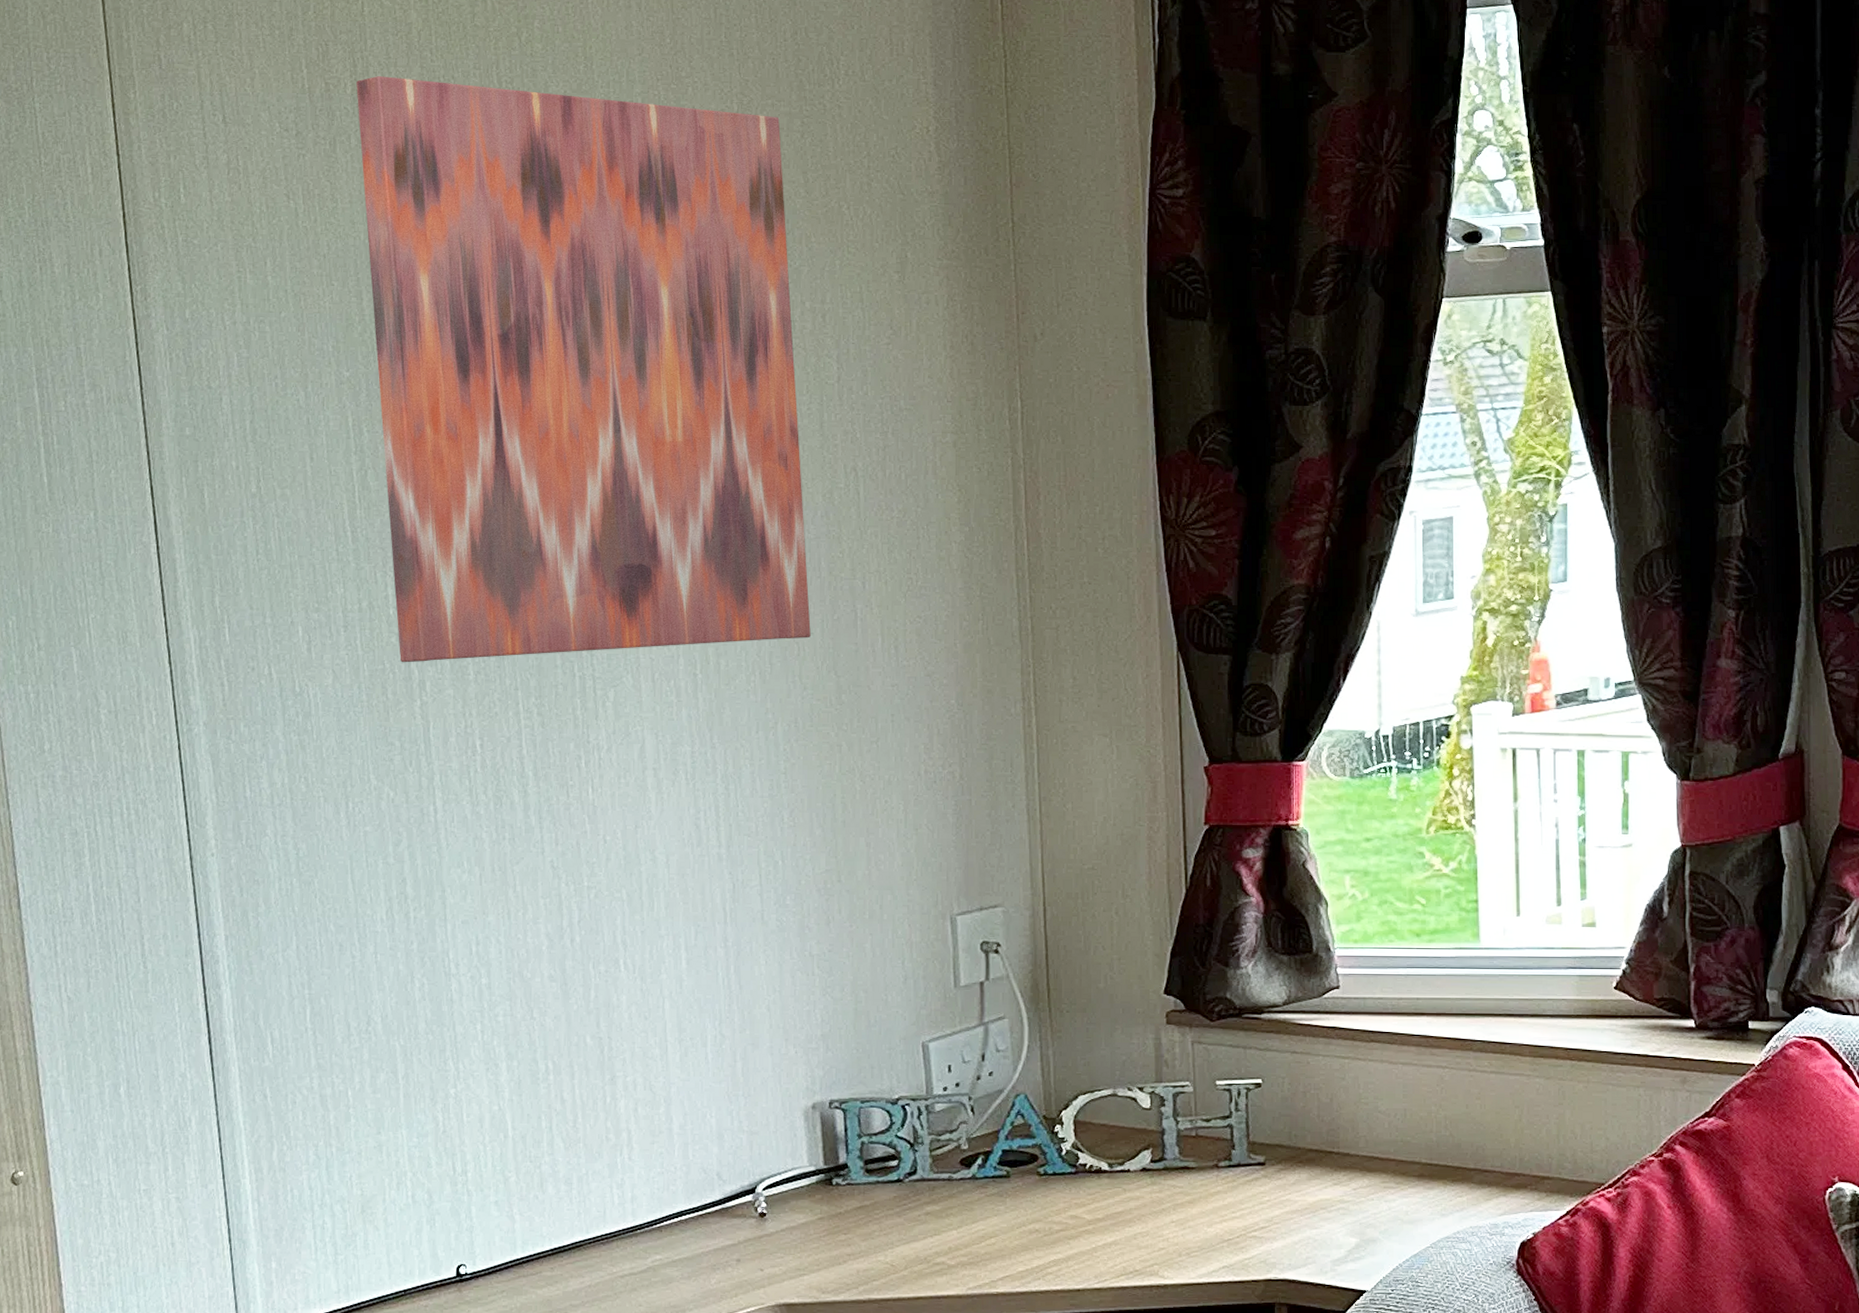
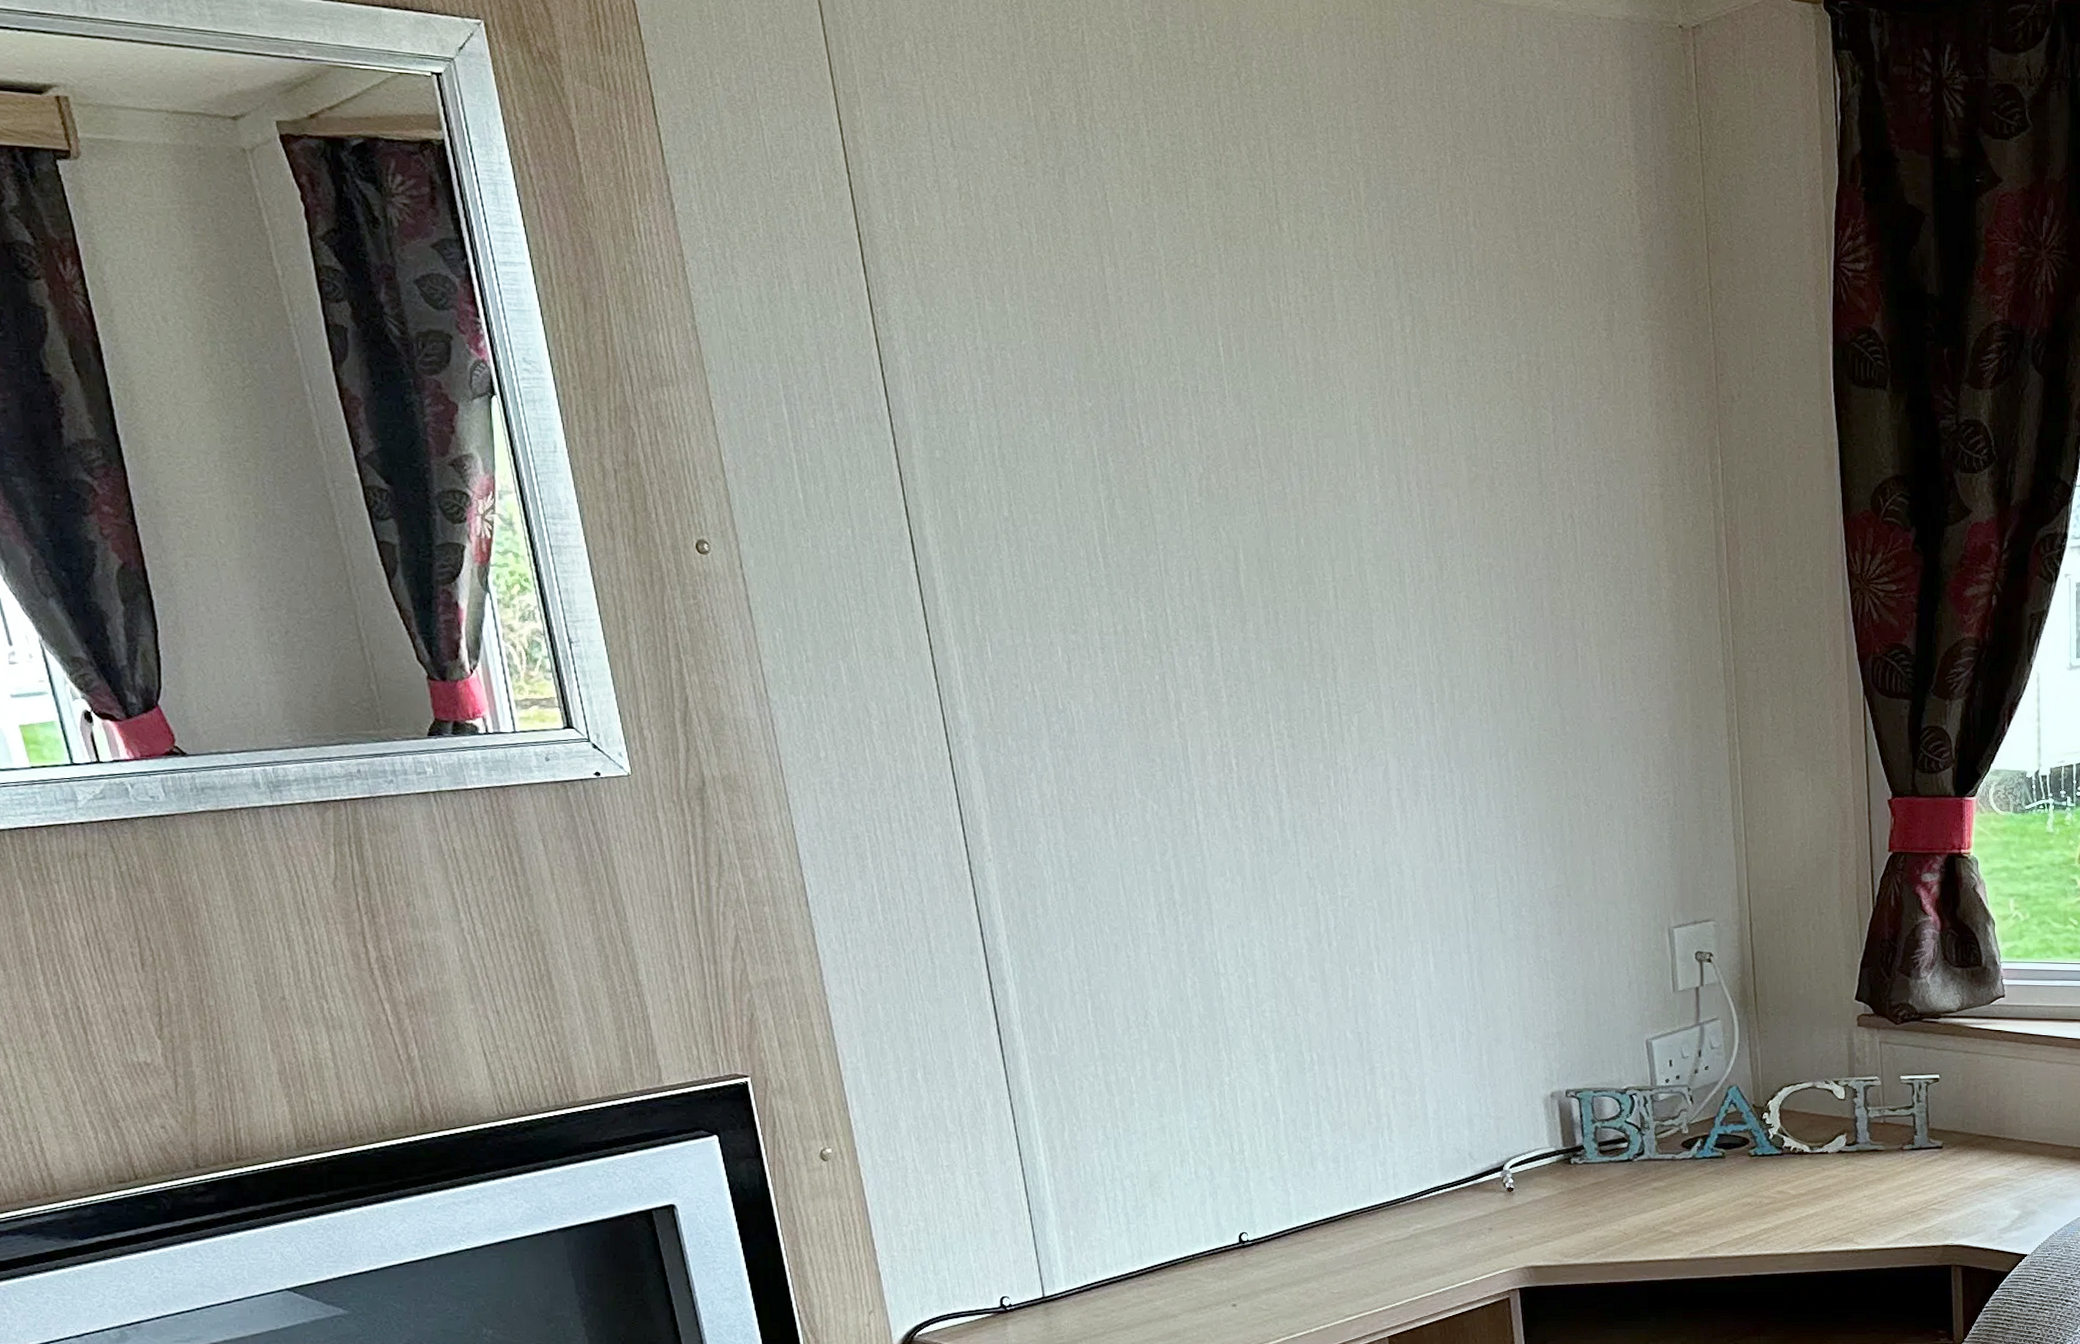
wall art: present [356,76,811,663] -> none [1081,108,1536,685]

